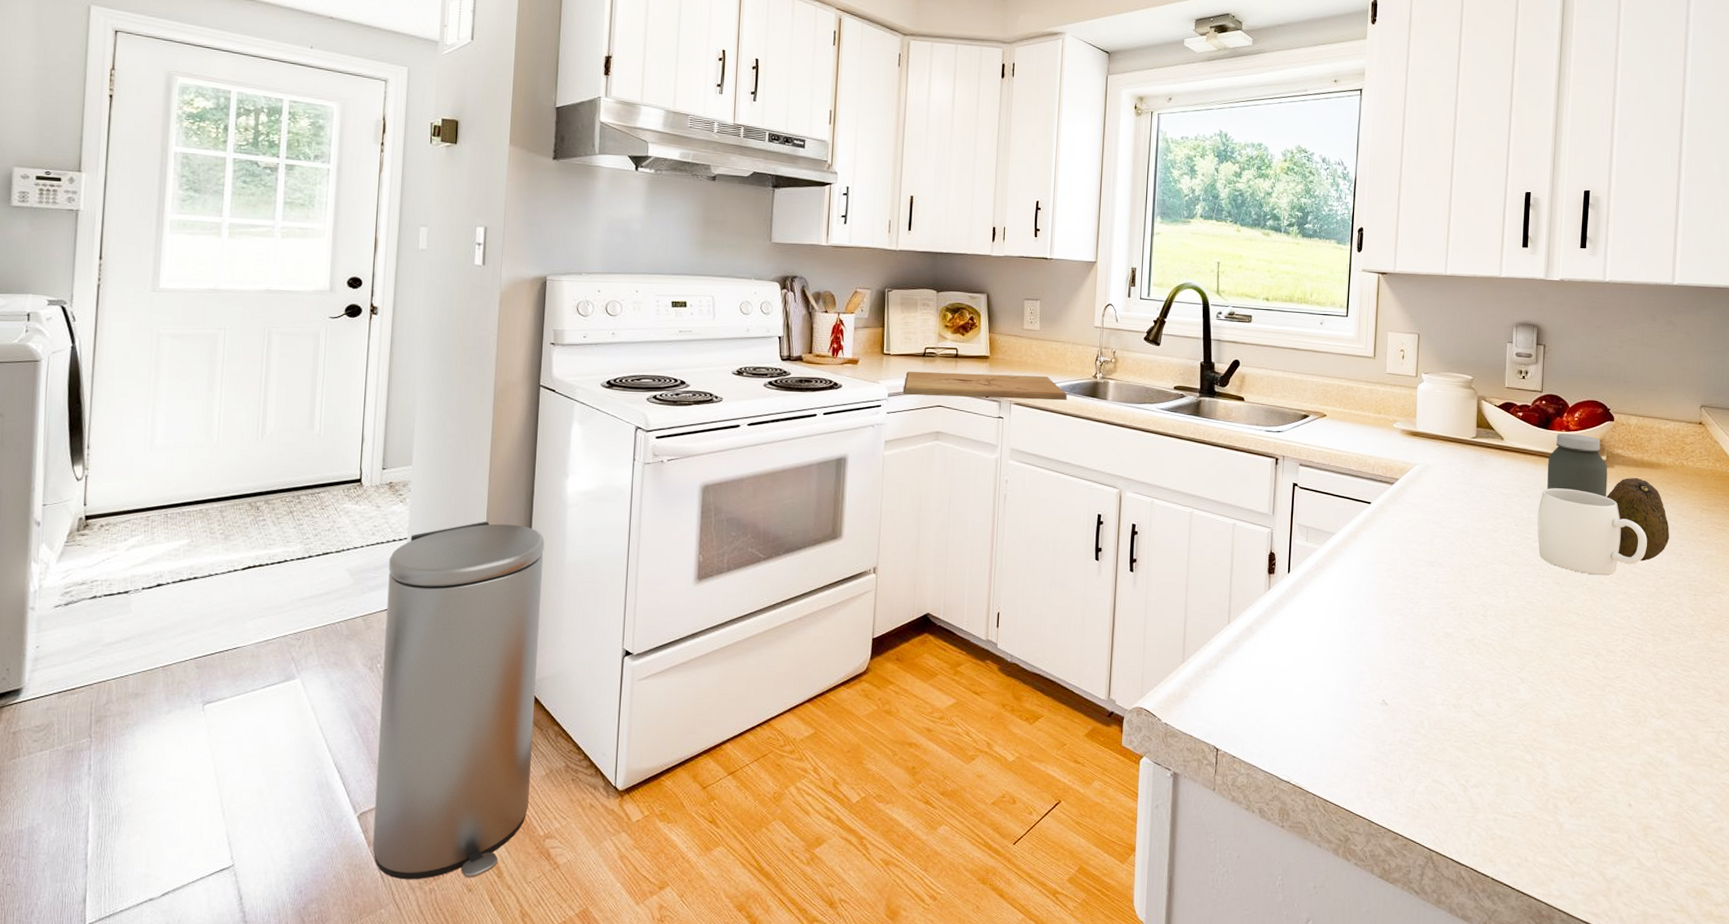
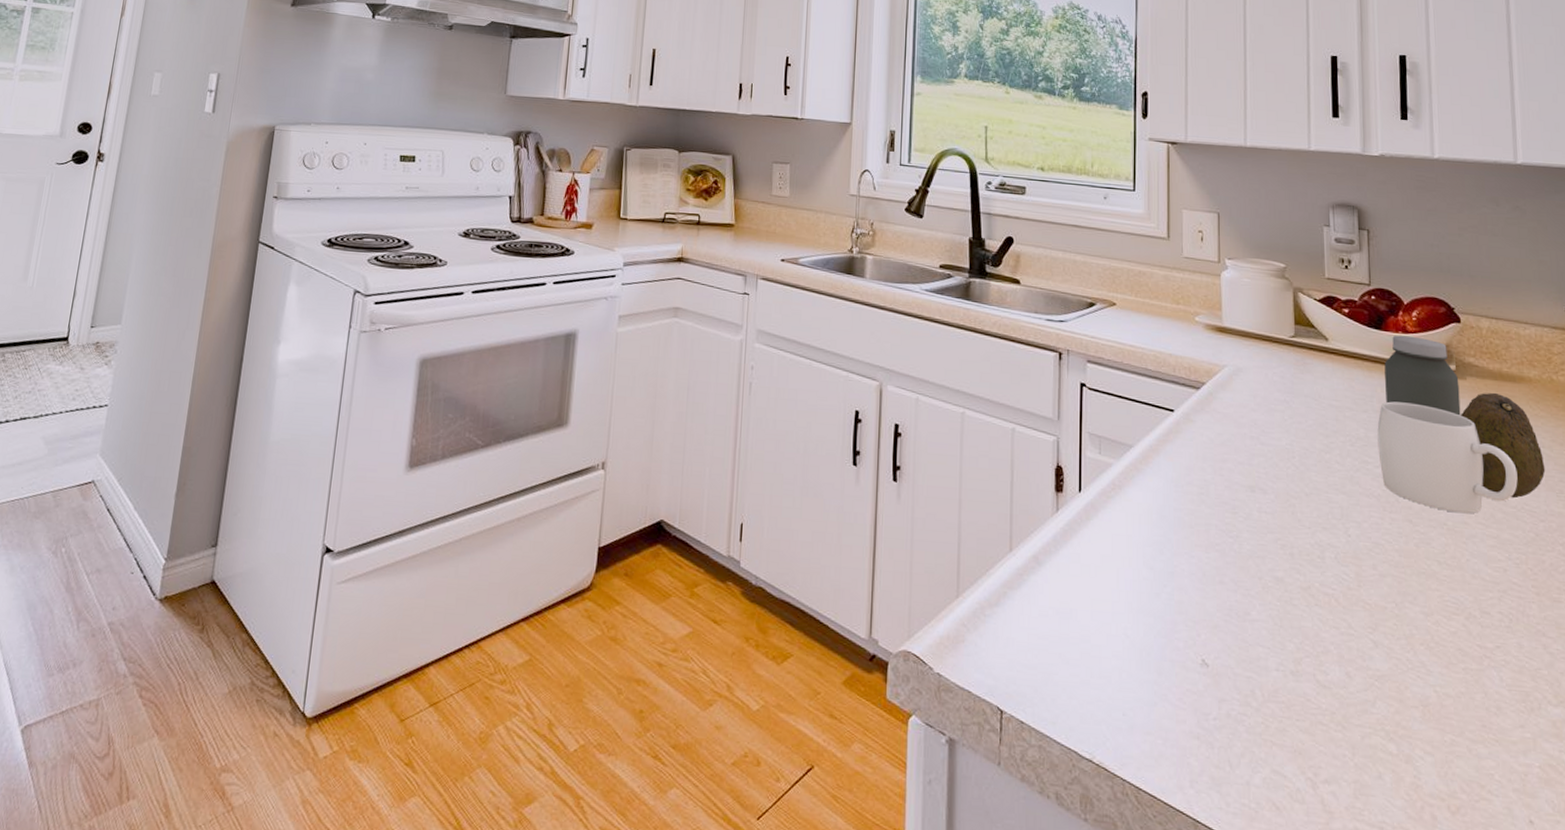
pedal bin: present [372,521,545,880] -> none [33,389,250,816]
cutting board: present [903,371,1068,401] -> none [640,238,821,277]

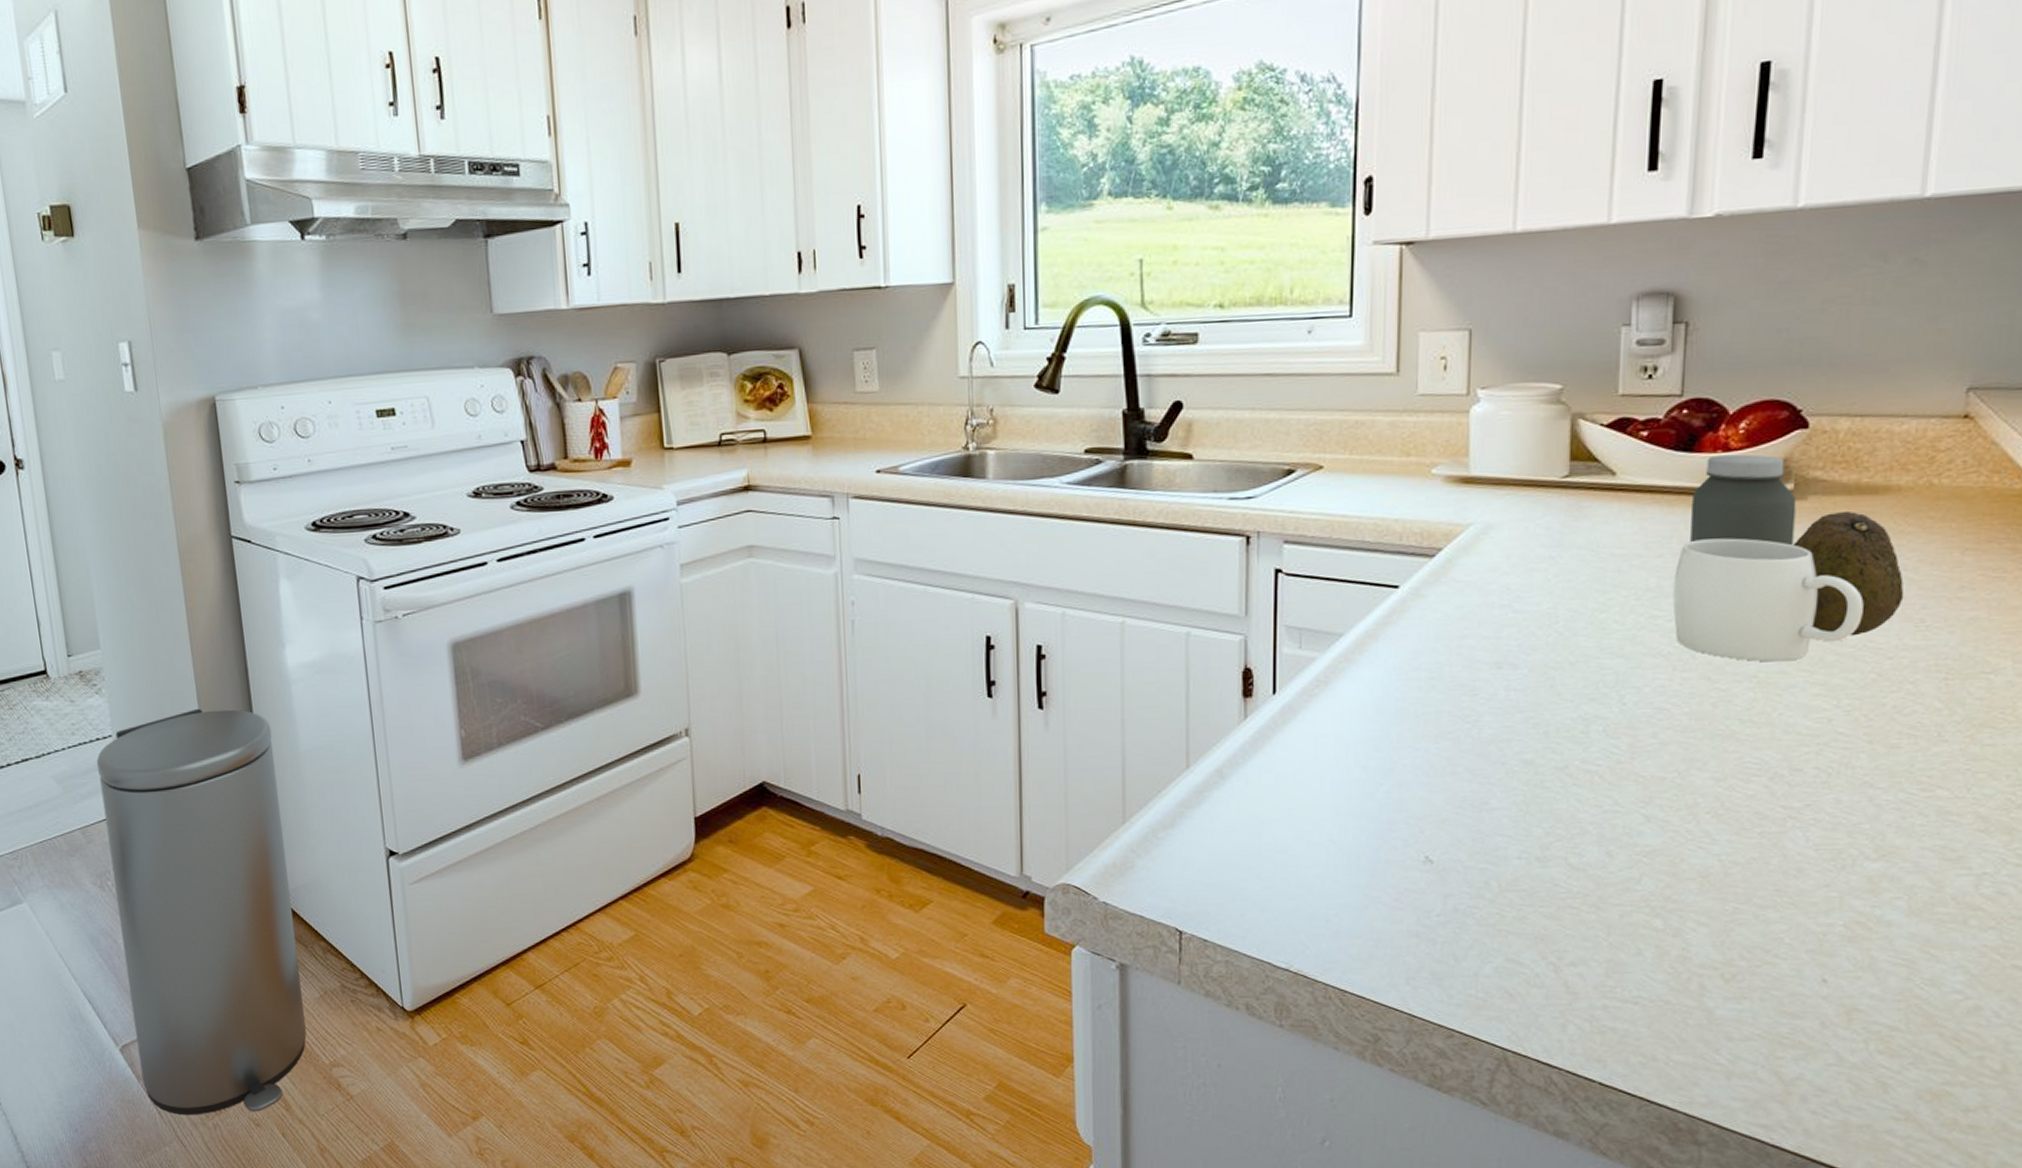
pedal bin: none [33,389,250,816] -> present [96,708,307,1116]

